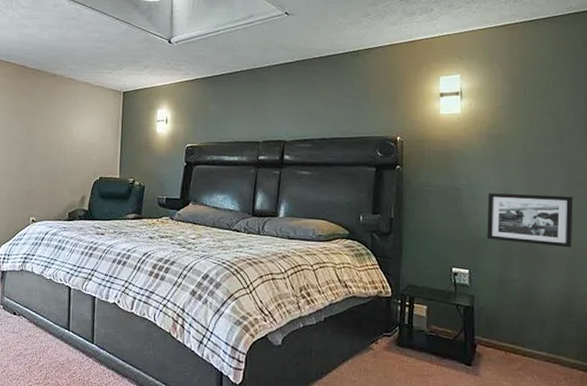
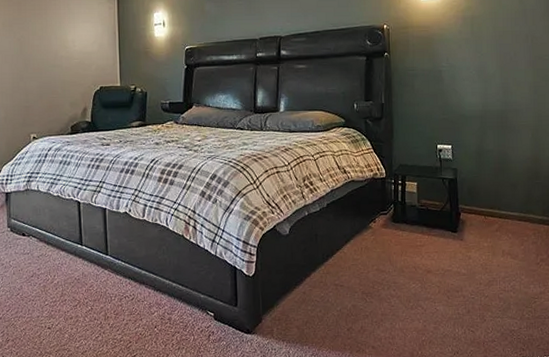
picture frame: present [487,193,573,248] -> none [465,70,537,117]

